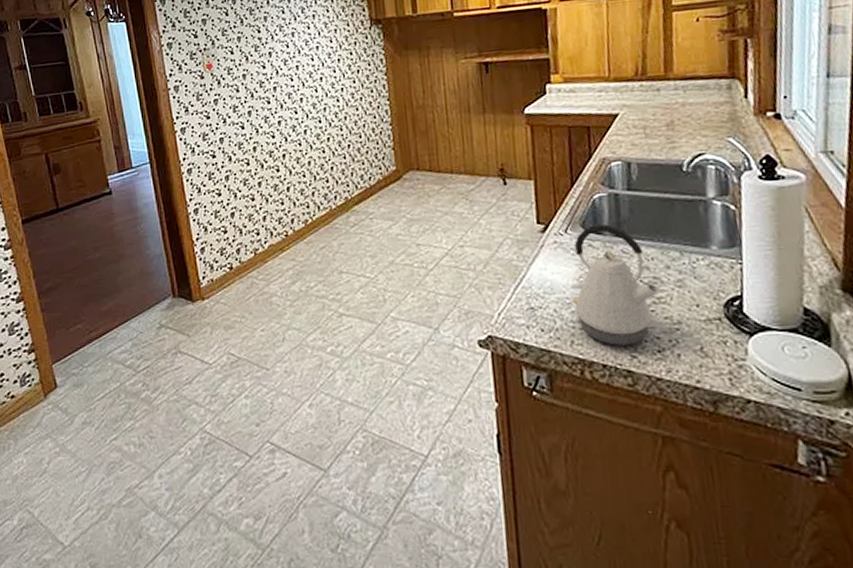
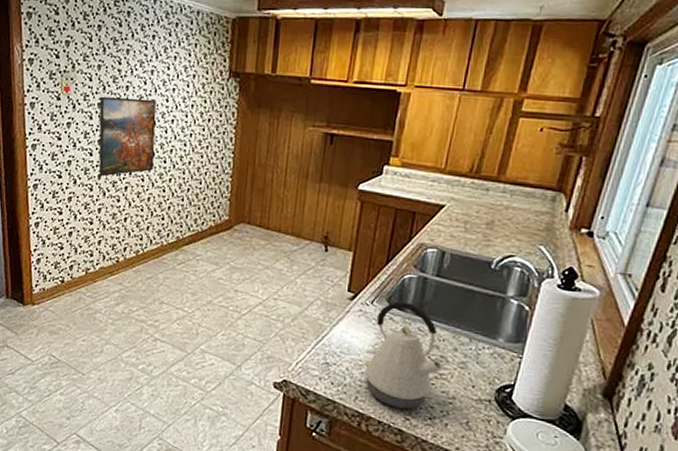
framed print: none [244,60,309,149] -> present [98,96,157,177]

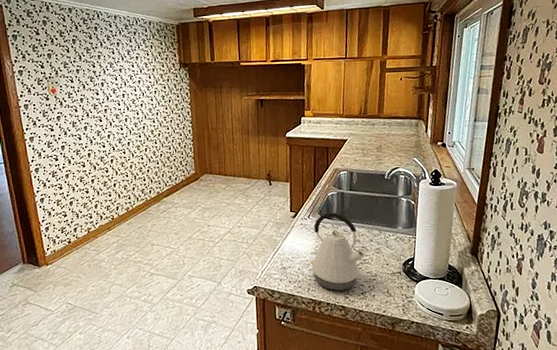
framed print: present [98,96,157,177] -> none [81,90,132,155]

